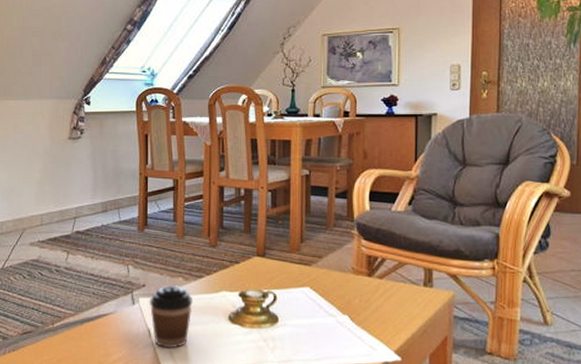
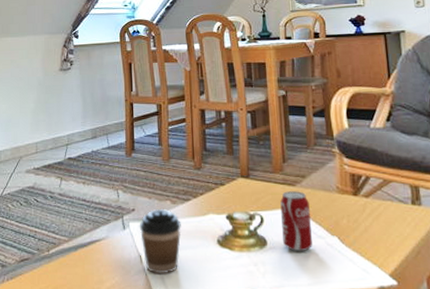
beverage can: none [294,271,323,329] -> present [280,191,312,252]

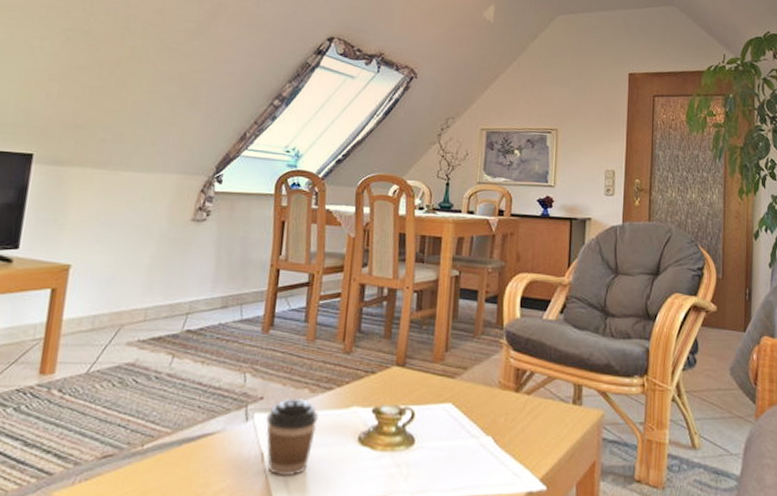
beverage can: present [280,191,312,252] -> none [433,384,467,453]

